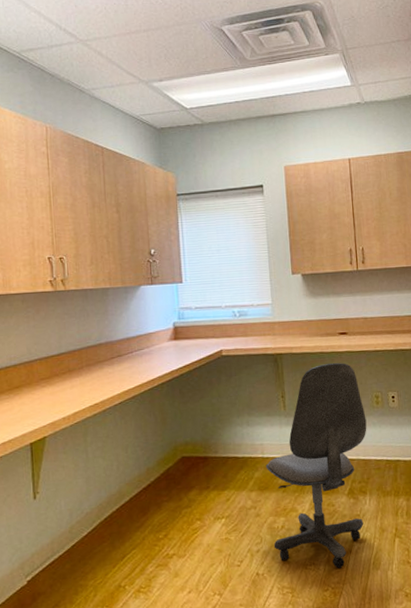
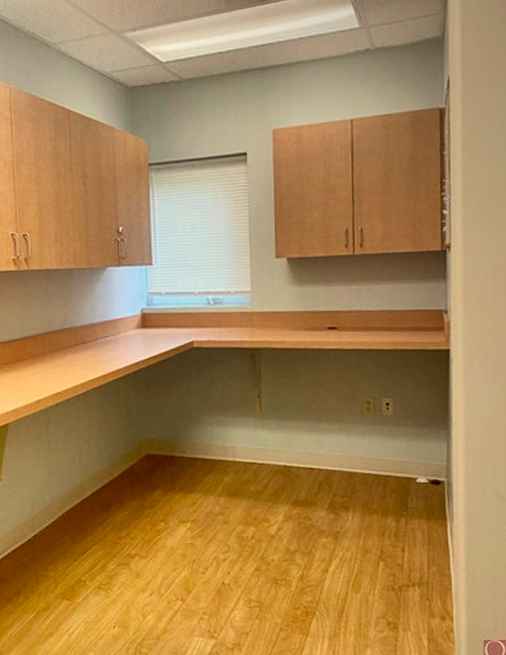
office chair: present [265,363,367,569] -> none [236,361,354,587]

